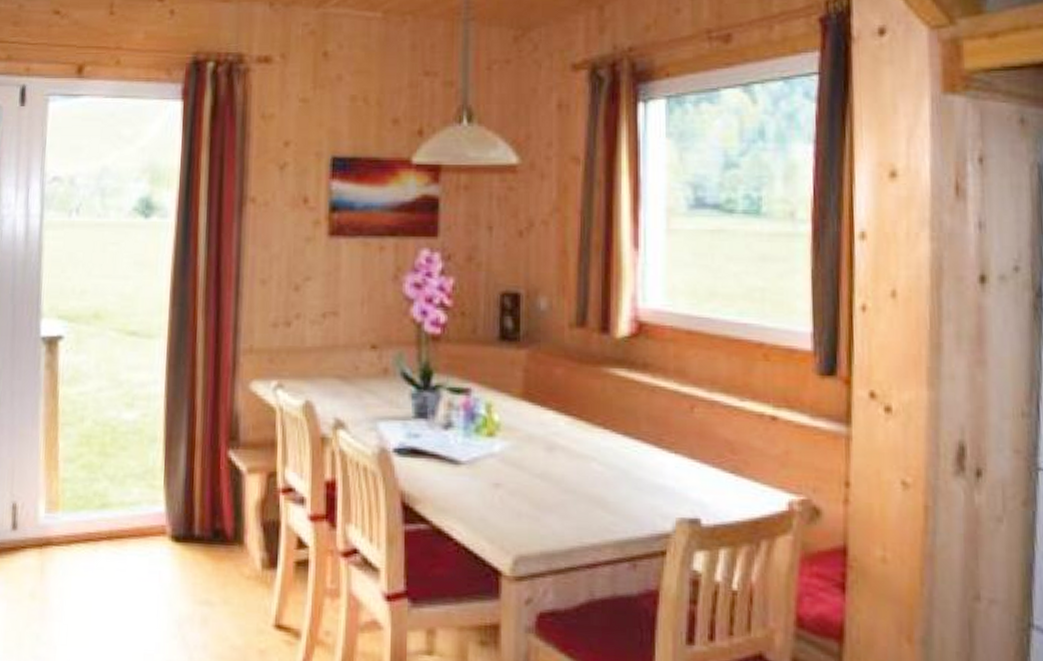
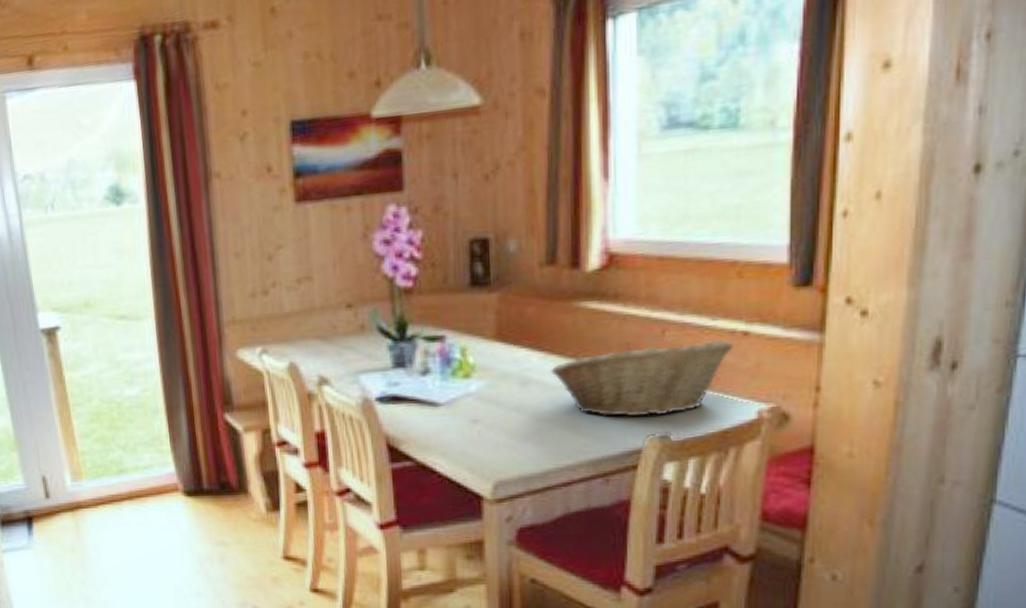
fruit basket: none [578,415,762,498] -> present [551,340,734,417]

